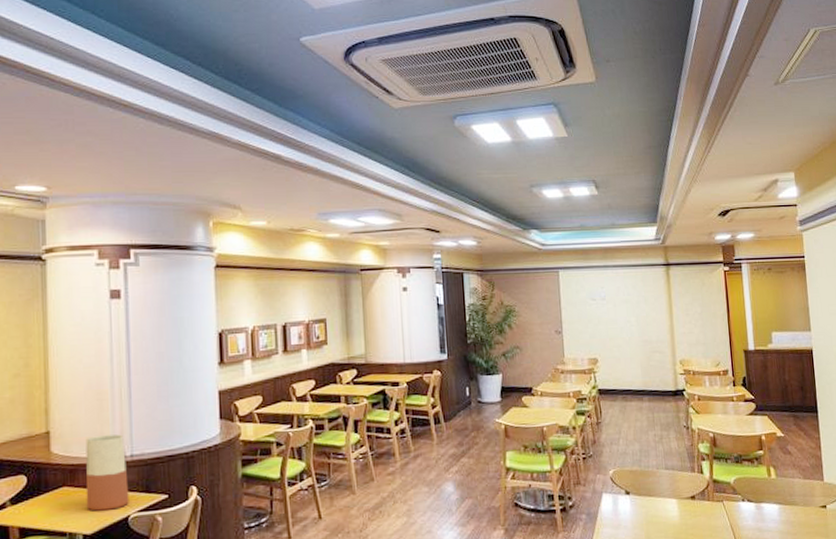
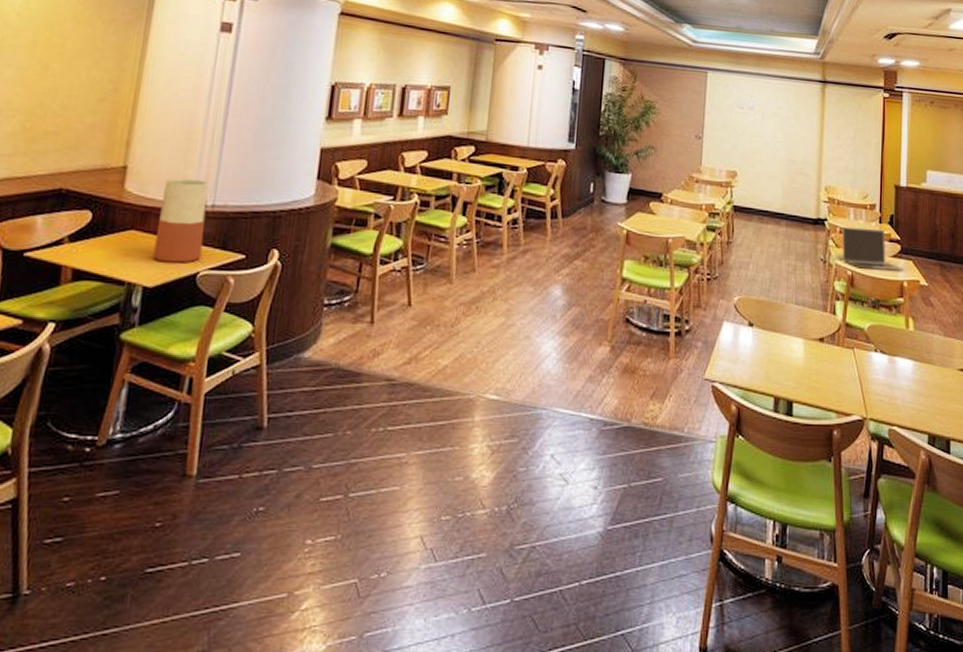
laptop: none [699,391,760,430] -> present [841,226,904,271]

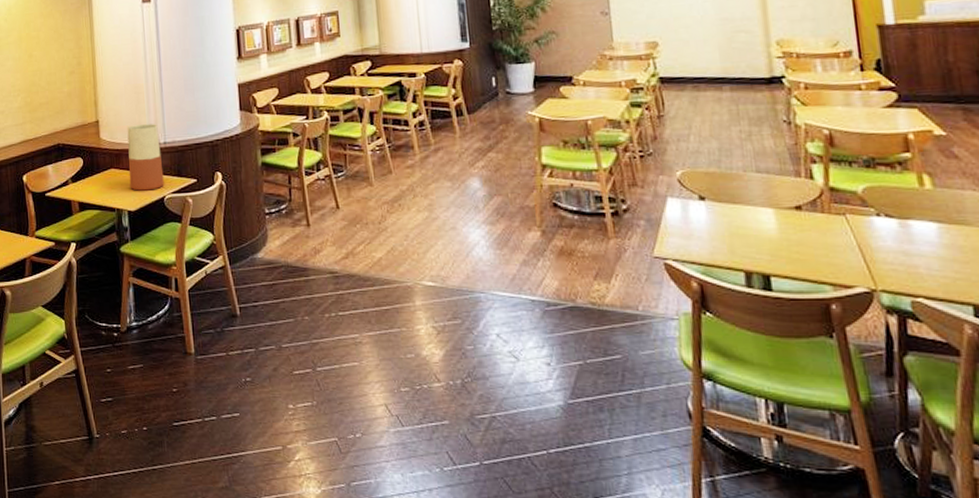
laptop: present [841,226,904,271] -> none [807,77,906,125]

